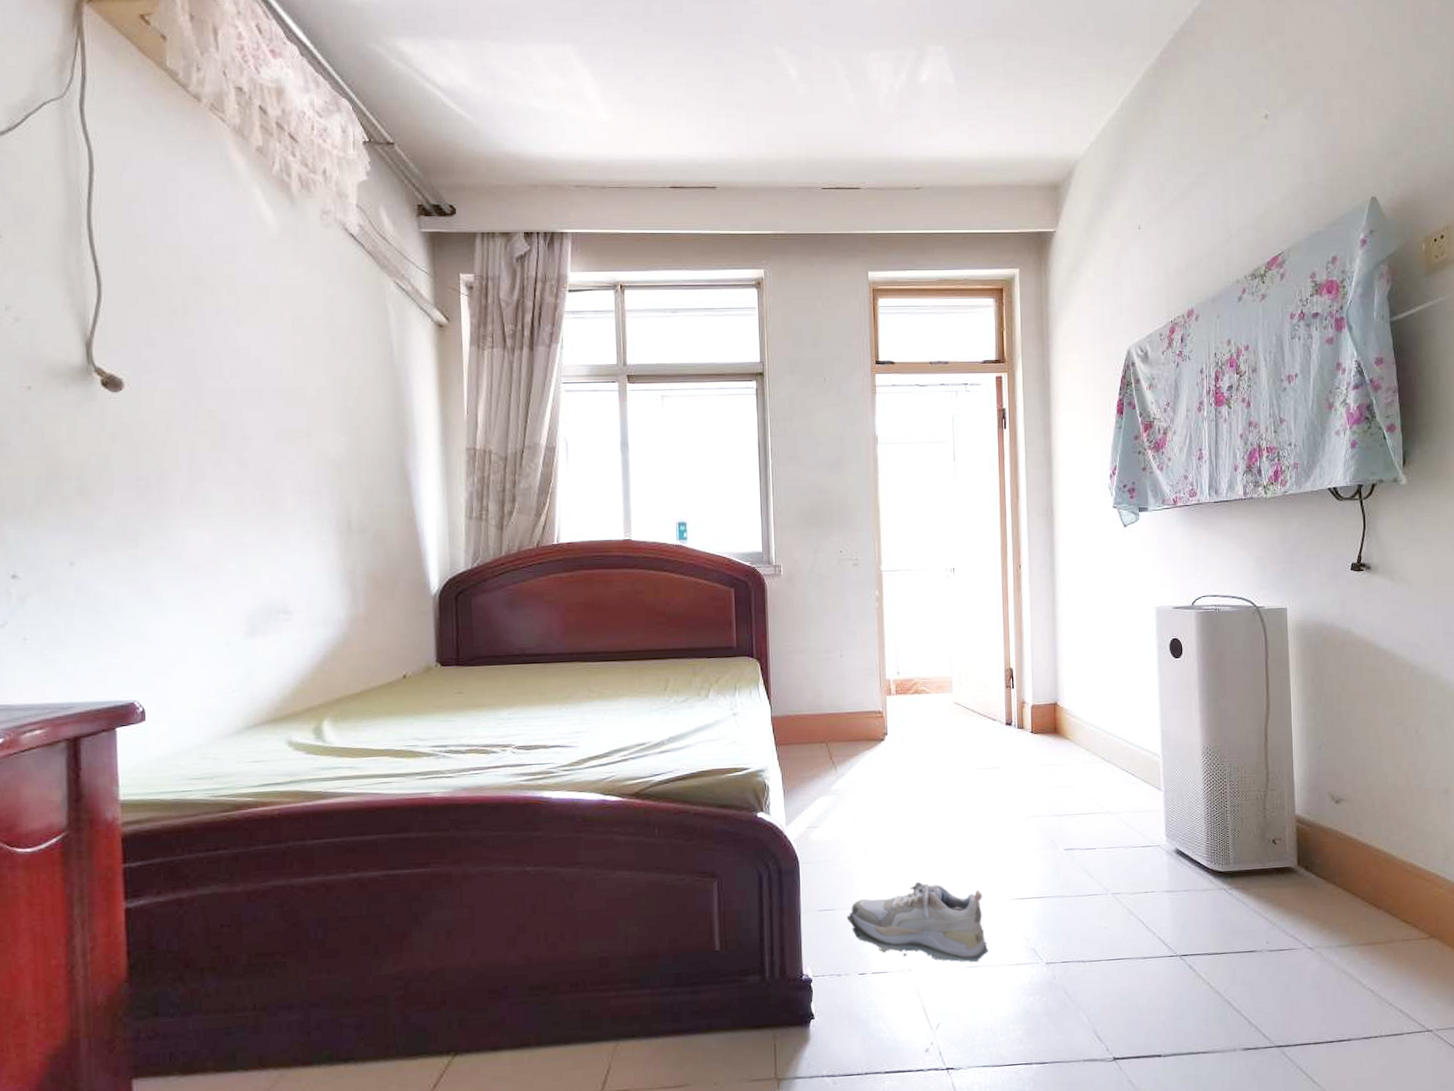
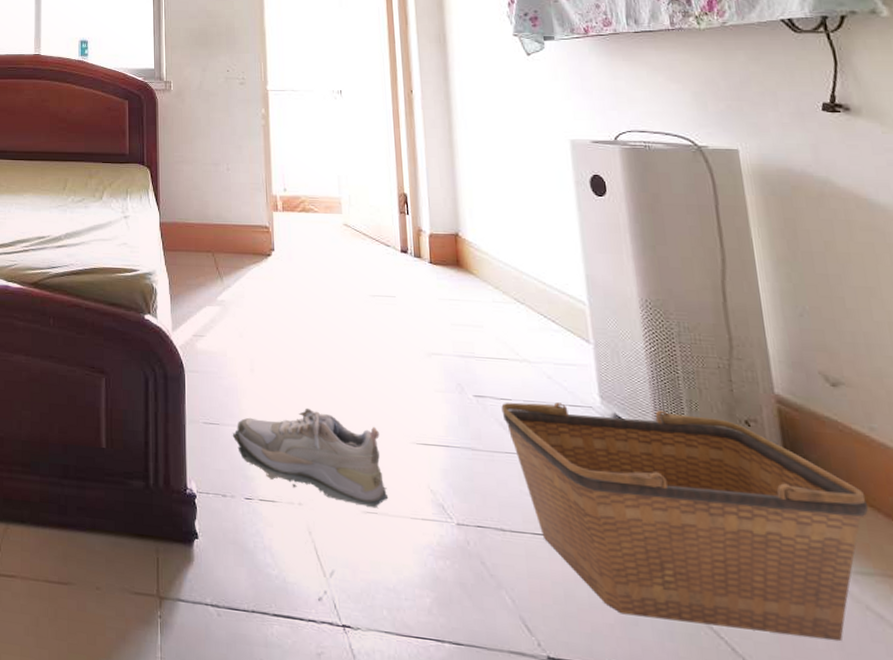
bicycle basket: none [1087,840,1351,1012] -> present [501,402,869,641]

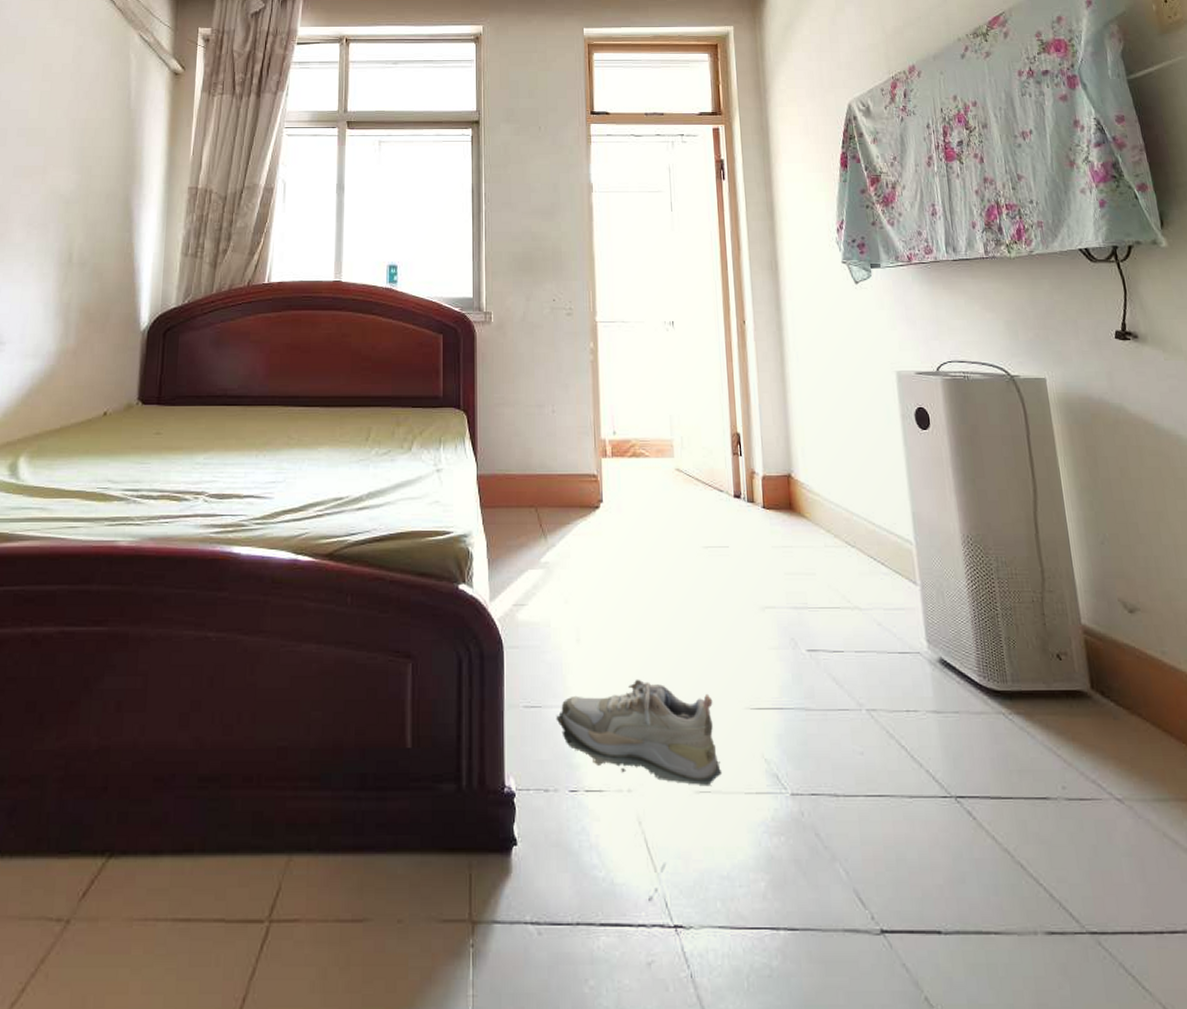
bicycle basket: present [501,402,869,641] -> none [834,650,1163,873]

